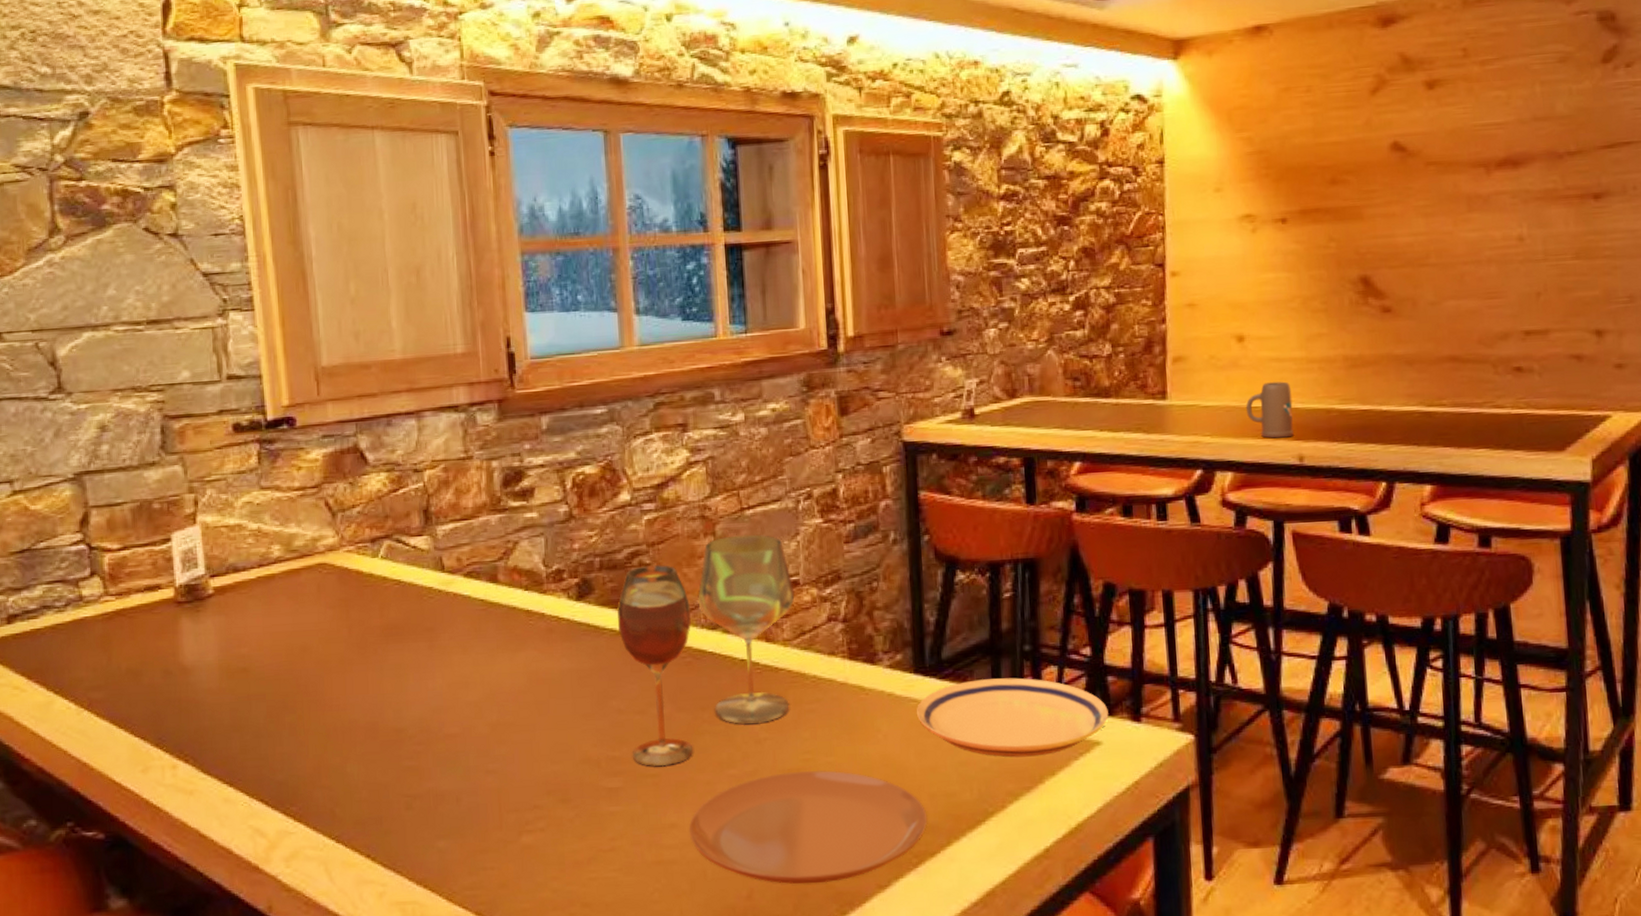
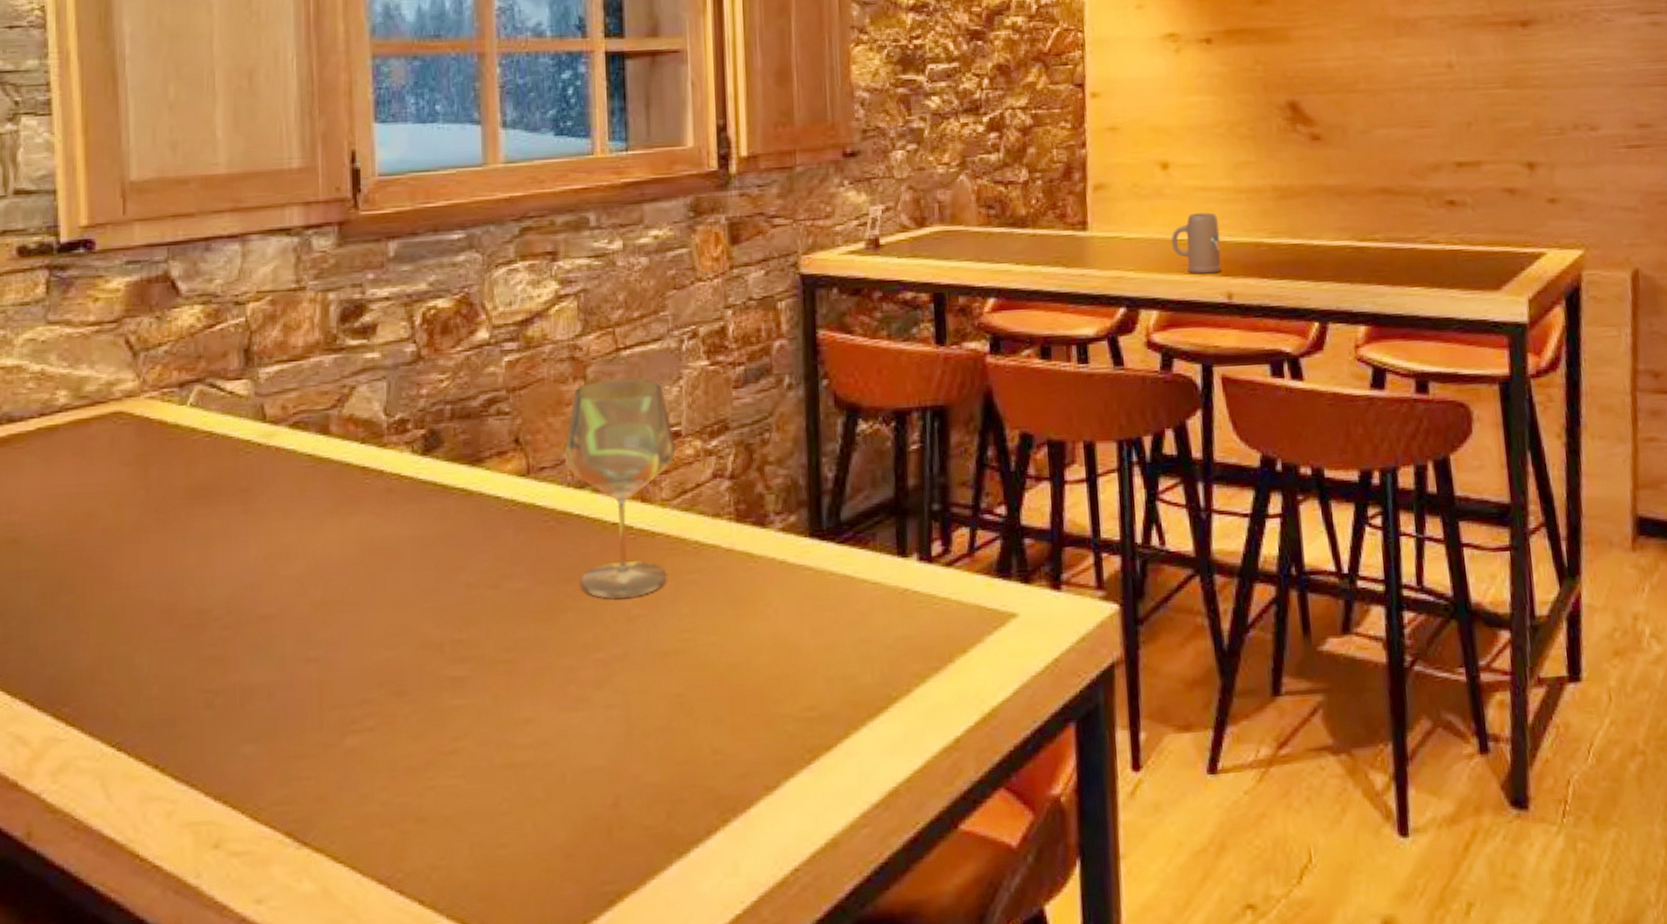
wineglass: present [617,564,694,767] -> none [470,412,555,651]
plate: present [689,770,928,884] -> none [546,651,823,788]
plate: present [917,677,1109,758] -> none [812,541,1026,633]

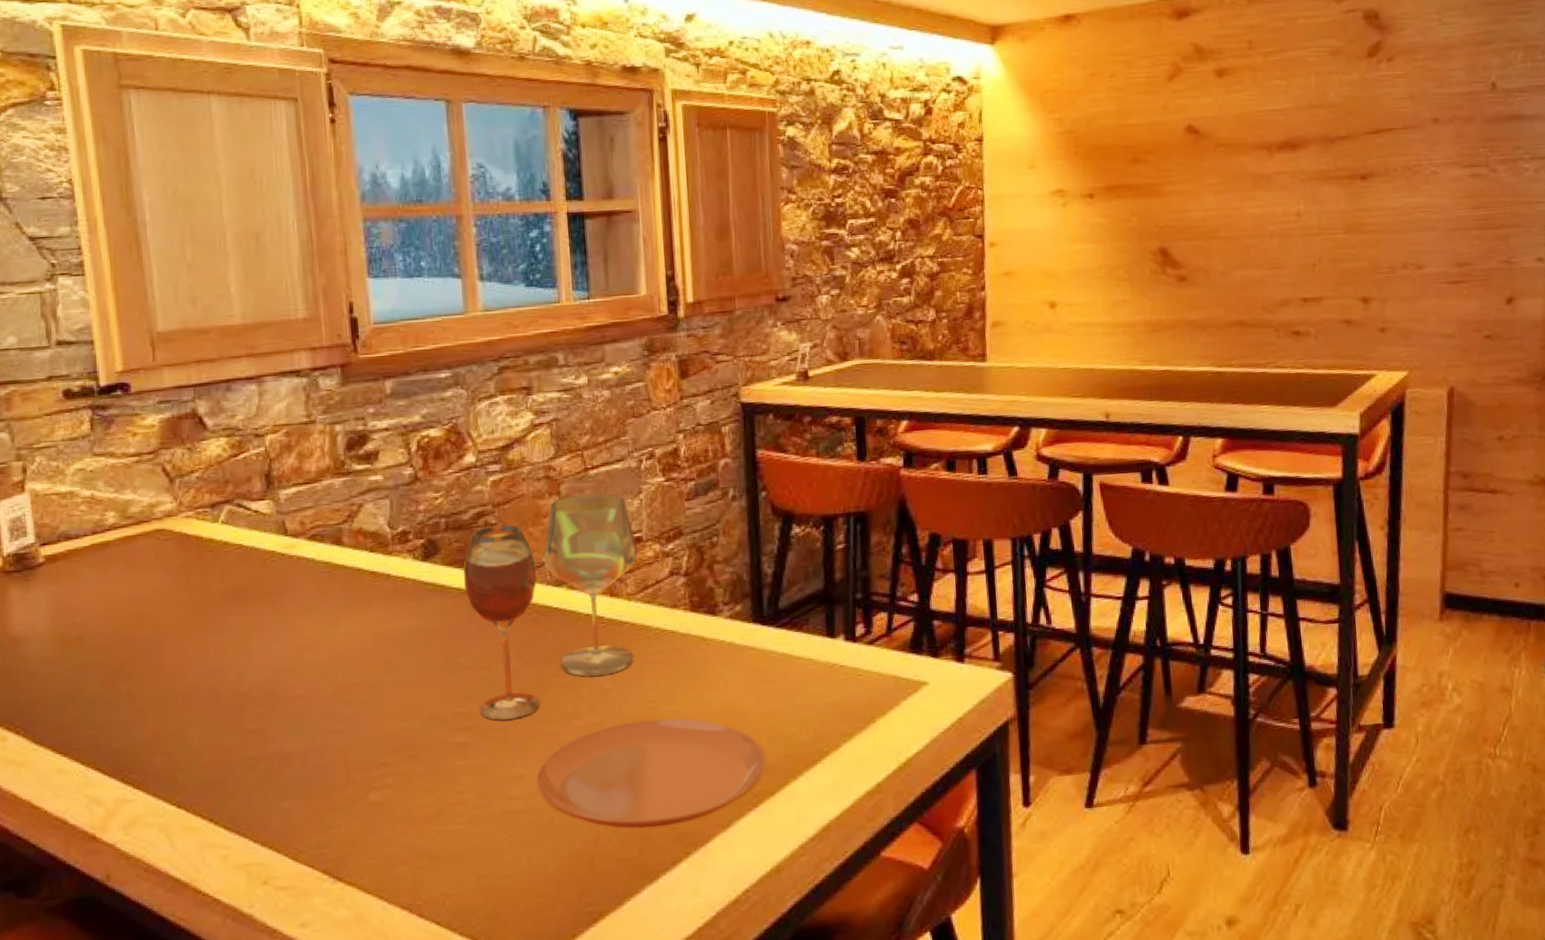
wineglass: none [470,412,555,651] -> present [463,524,540,720]
plate: none [546,651,823,788] -> present [536,718,767,828]
beer mug: present [1171,212,1222,274] -> none [1057,344,1101,397]

